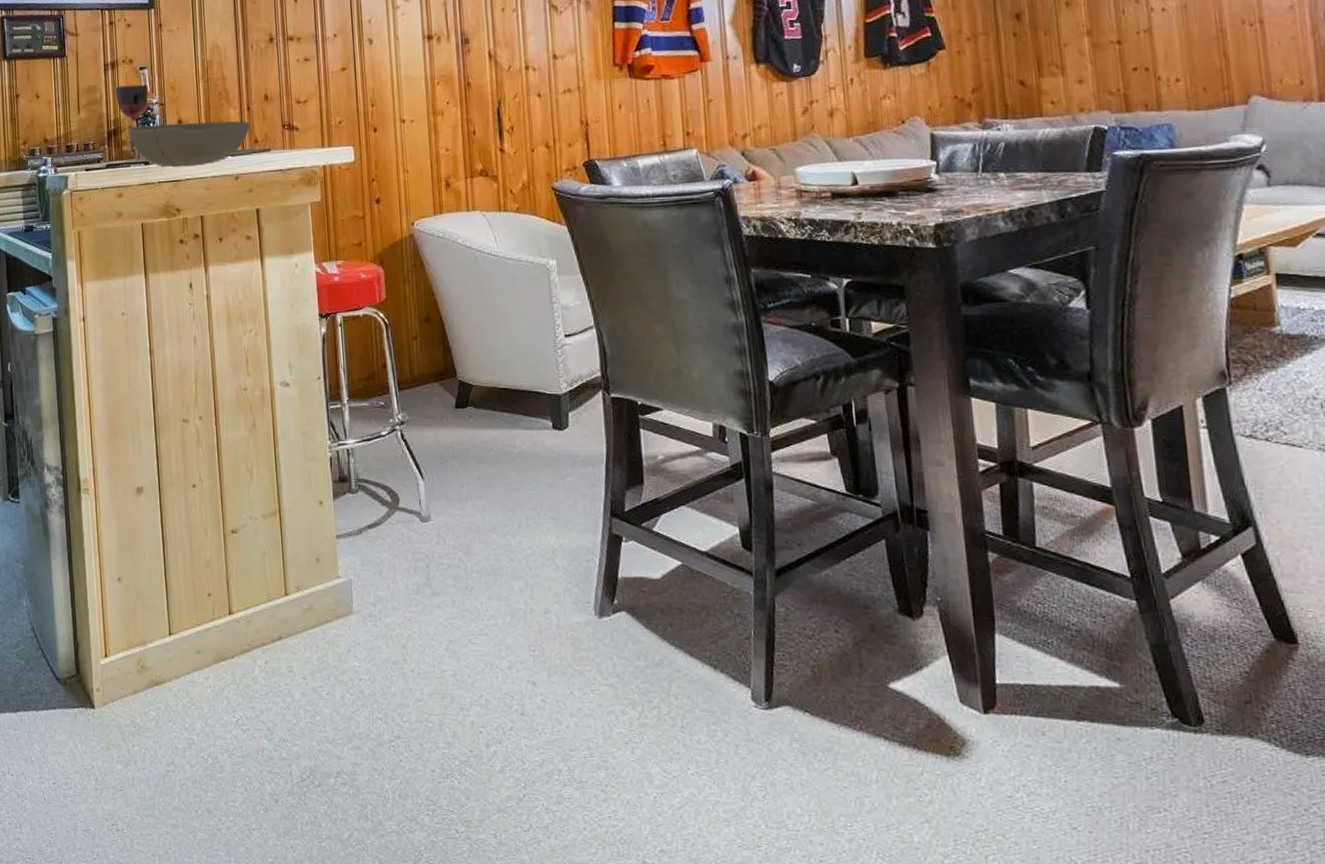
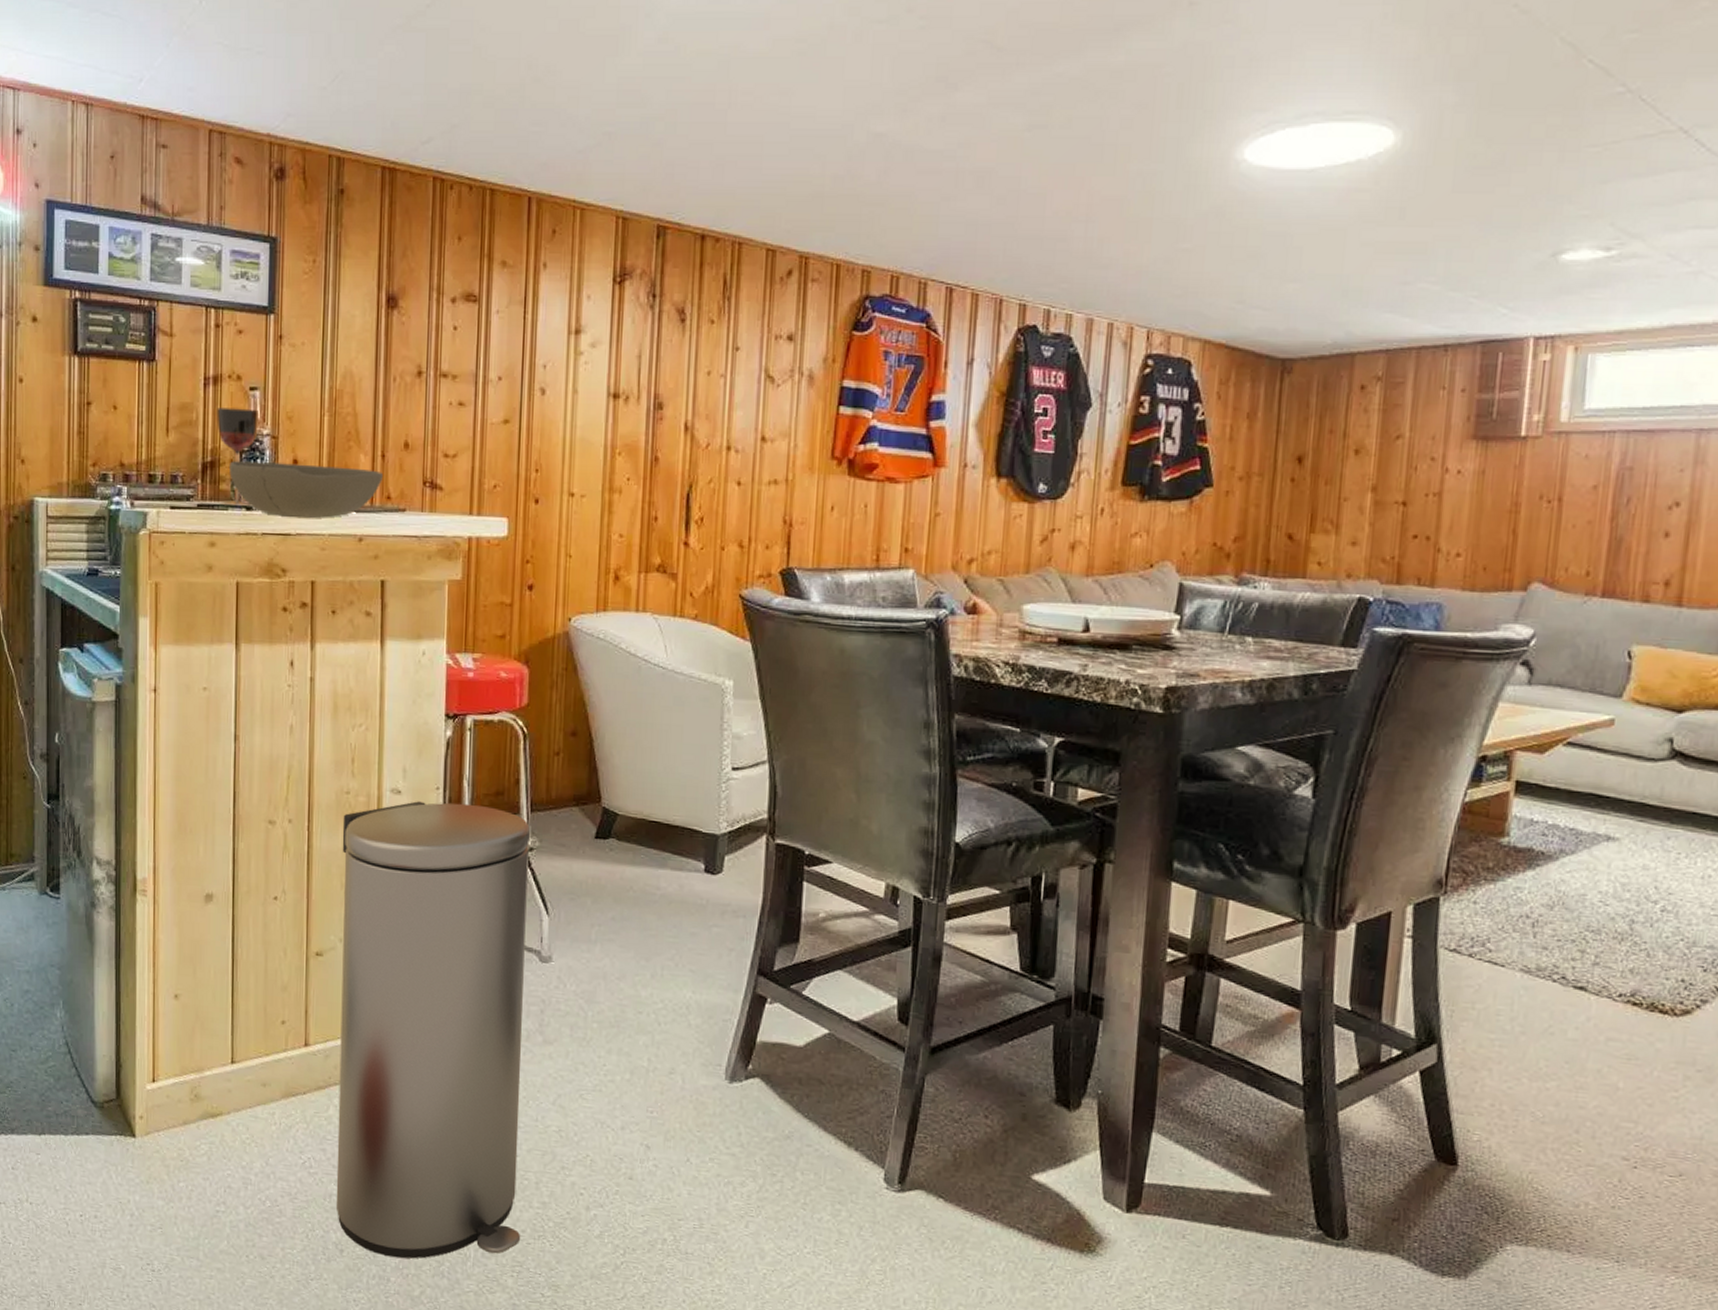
pedal bin: none [243,389,432,805] -> present [336,801,531,1259]

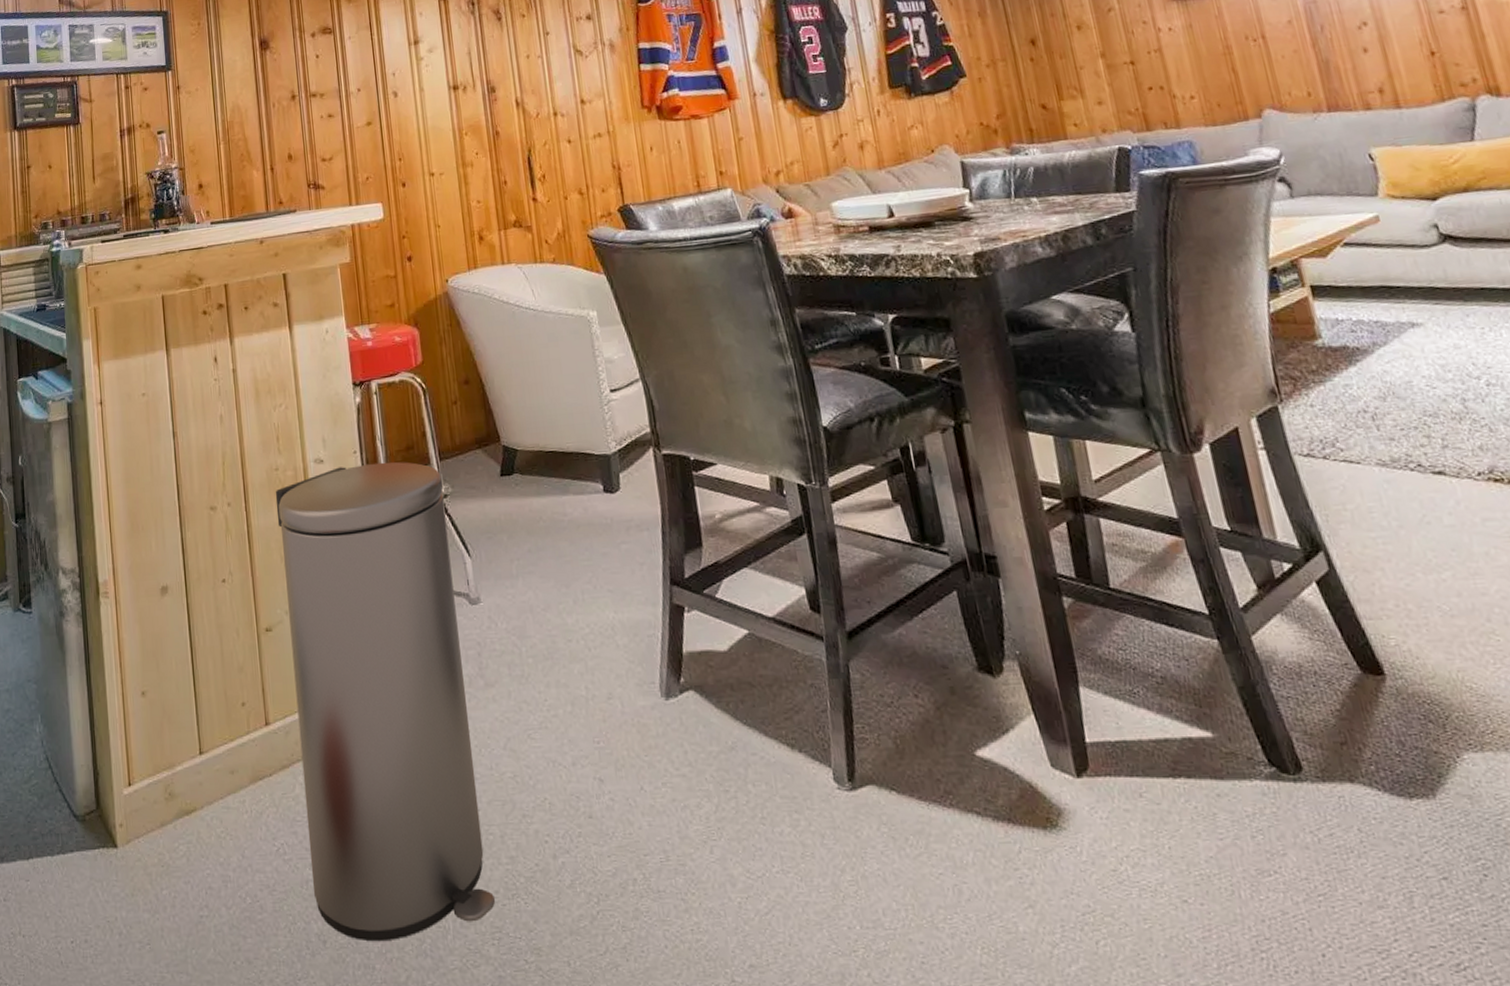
wineglass: present [215,407,259,506] -> none [131,149,168,232]
bowl: present [229,461,383,519] -> none [147,182,274,234]

